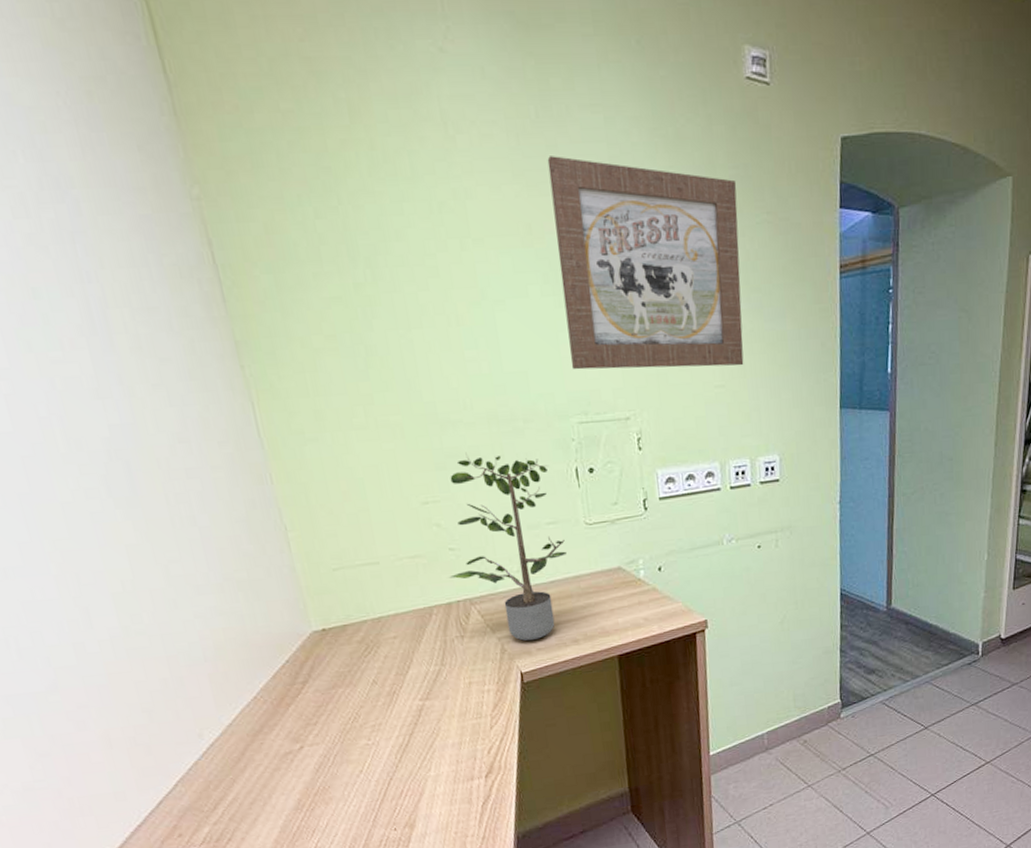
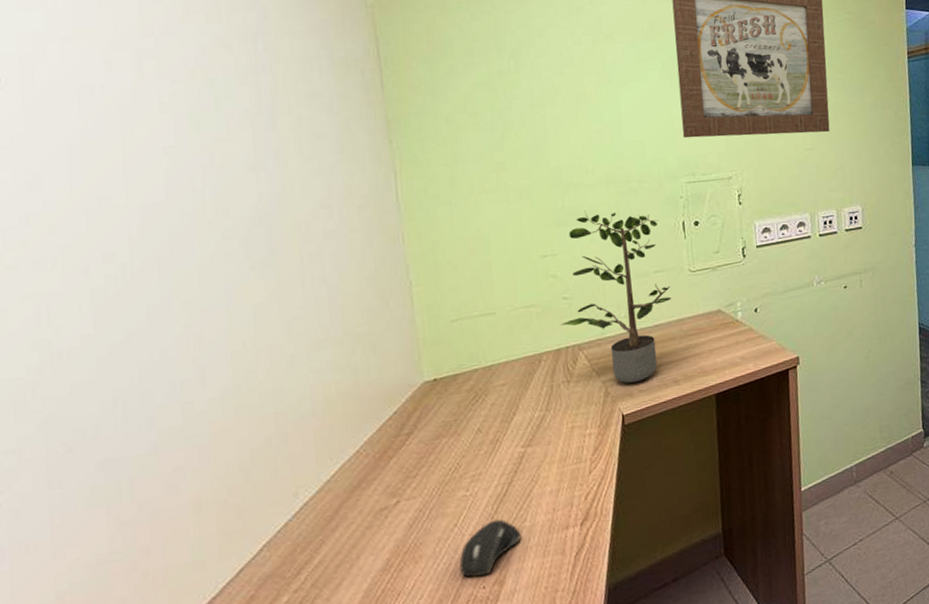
computer mouse: none [369,768,427,820] -> present [459,519,521,578]

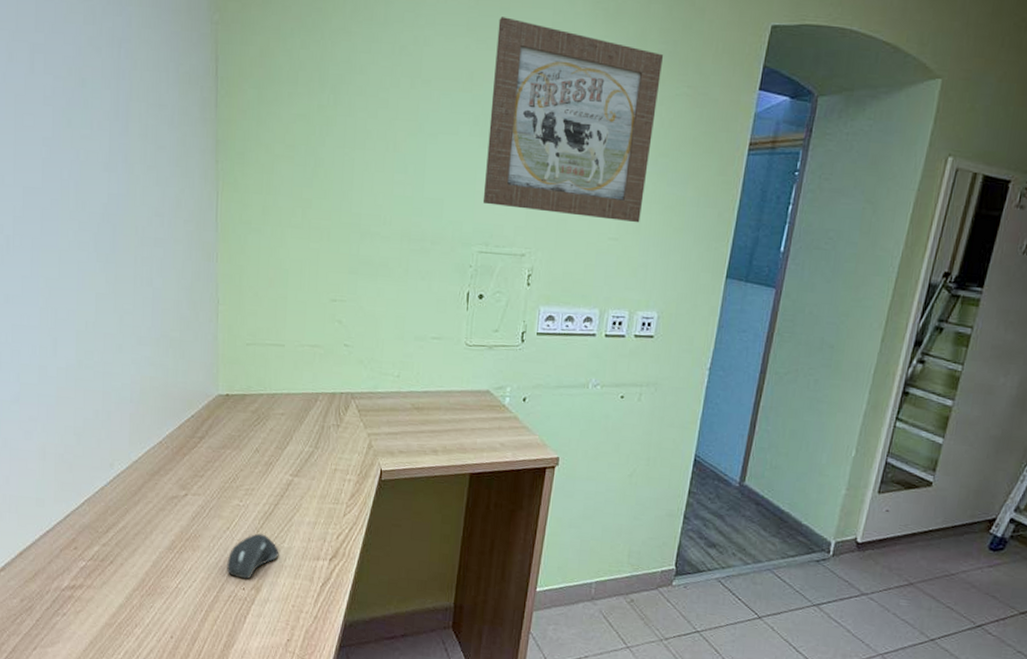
potted plant: present [560,211,671,383] -> none [339,262,444,442]

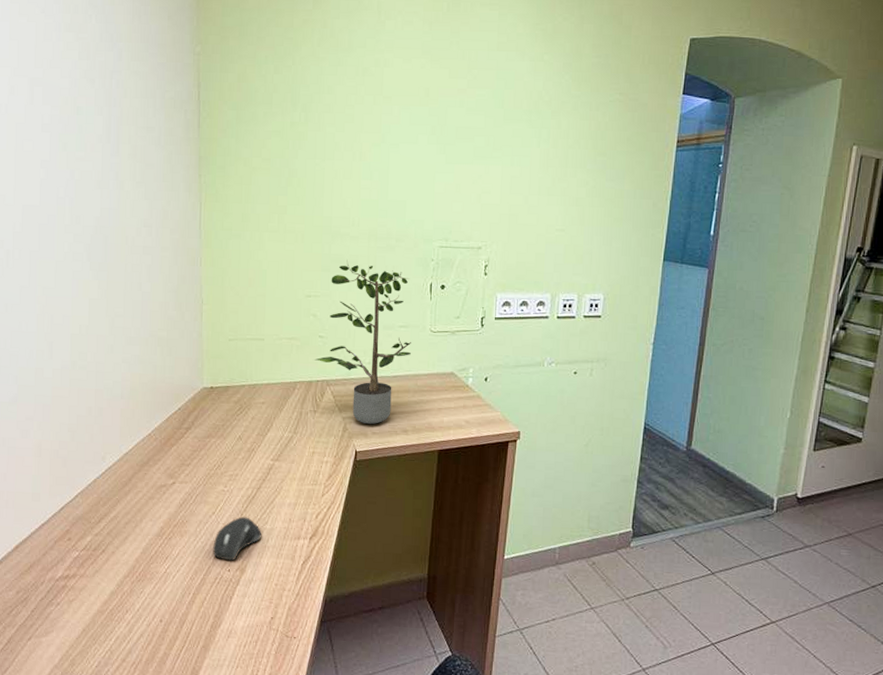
potted plant: none [339,262,444,442] -> present [314,260,411,424]
wall art: present [482,17,663,223] -> none [441,39,596,215]

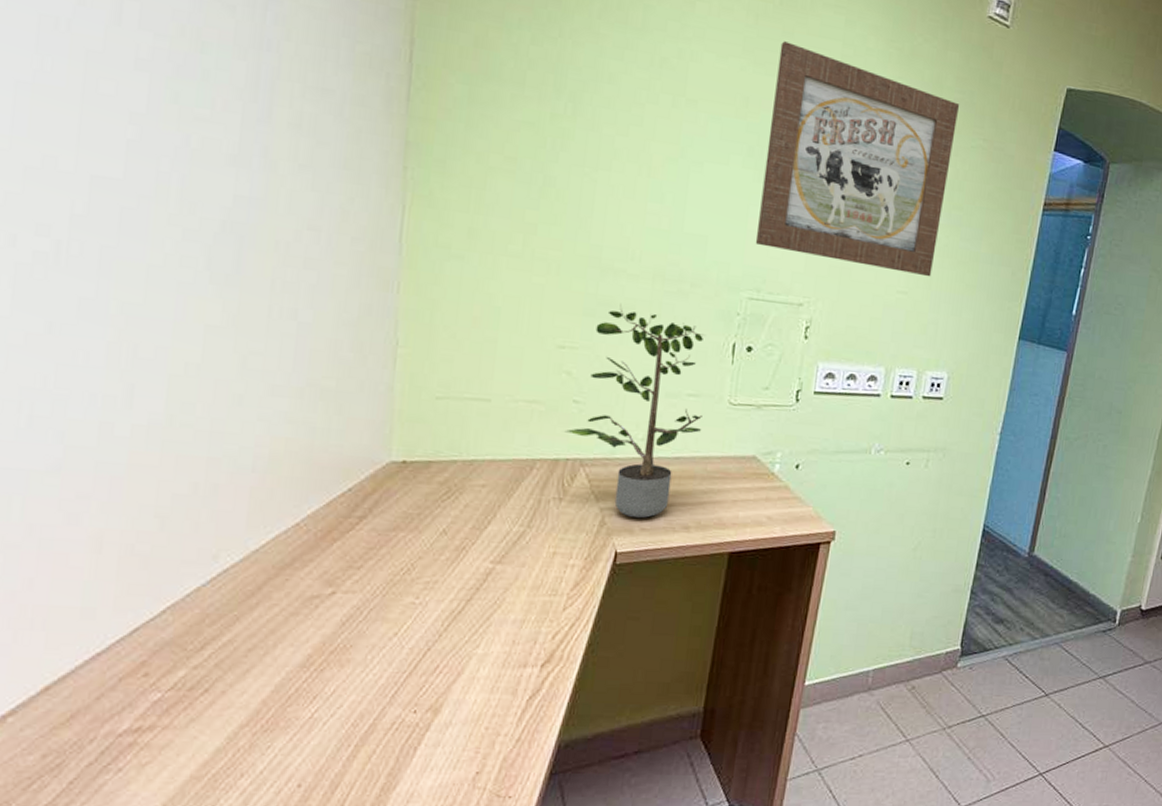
computer mouse: present [213,516,262,561] -> none [390,638,470,699]
wall art: none [441,39,596,215] -> present [755,41,959,277]

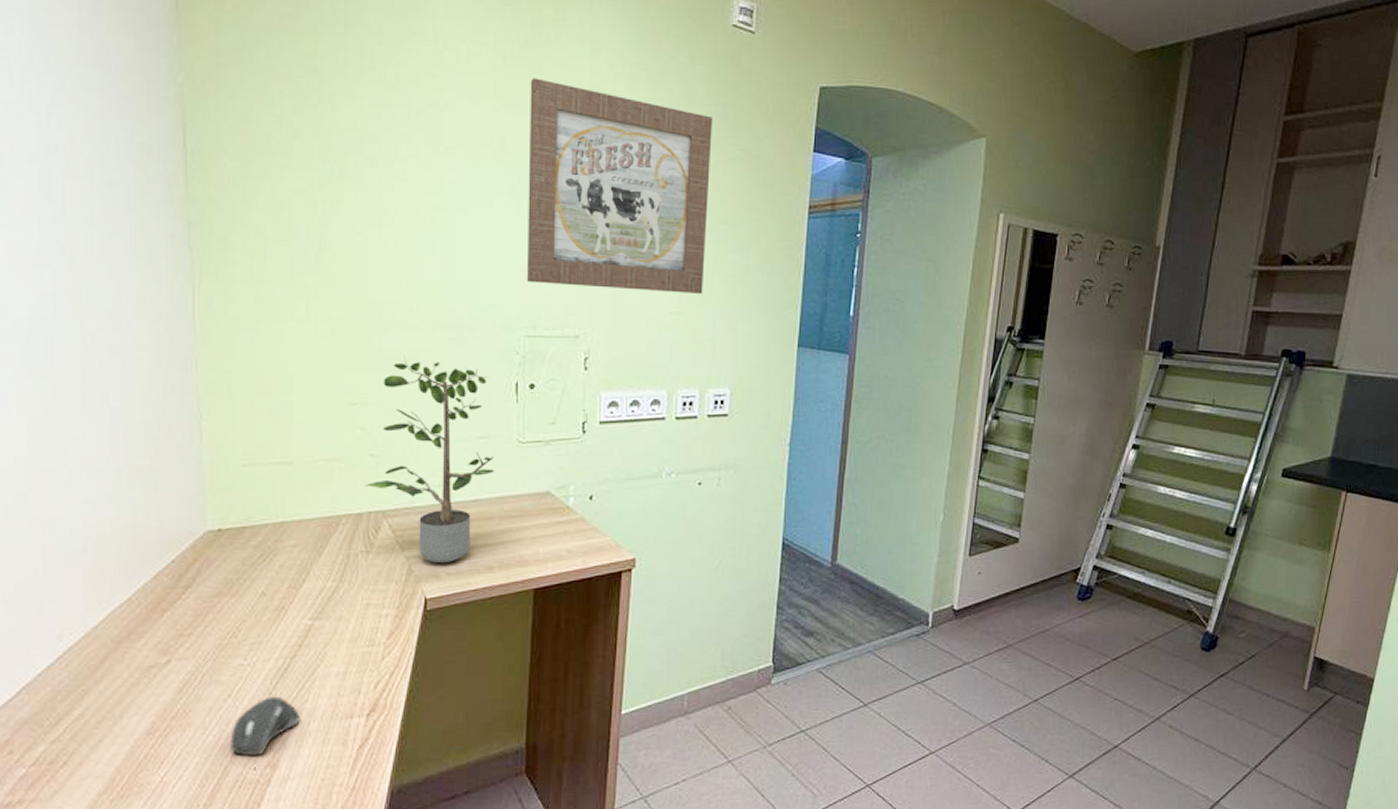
computer mouse: none [390,638,470,699] -> present [230,696,300,756]

